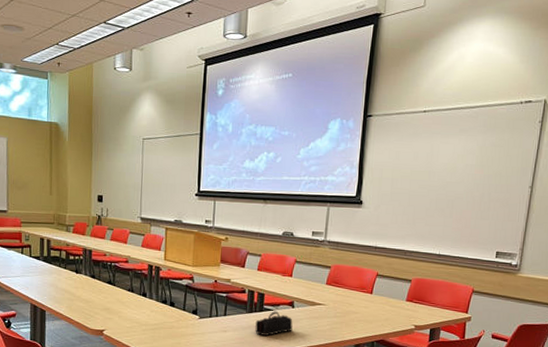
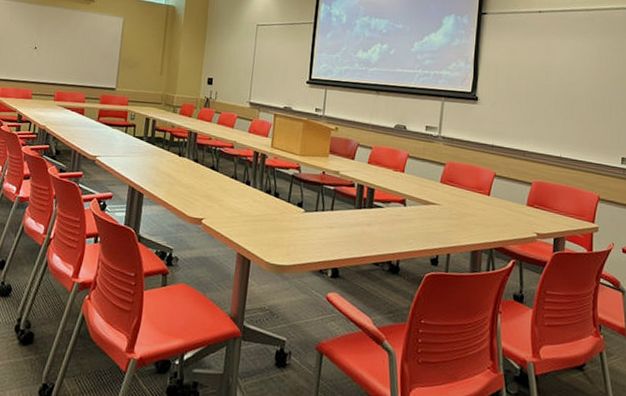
pencil case: present [255,311,293,337] -> none [363,208,405,236]

